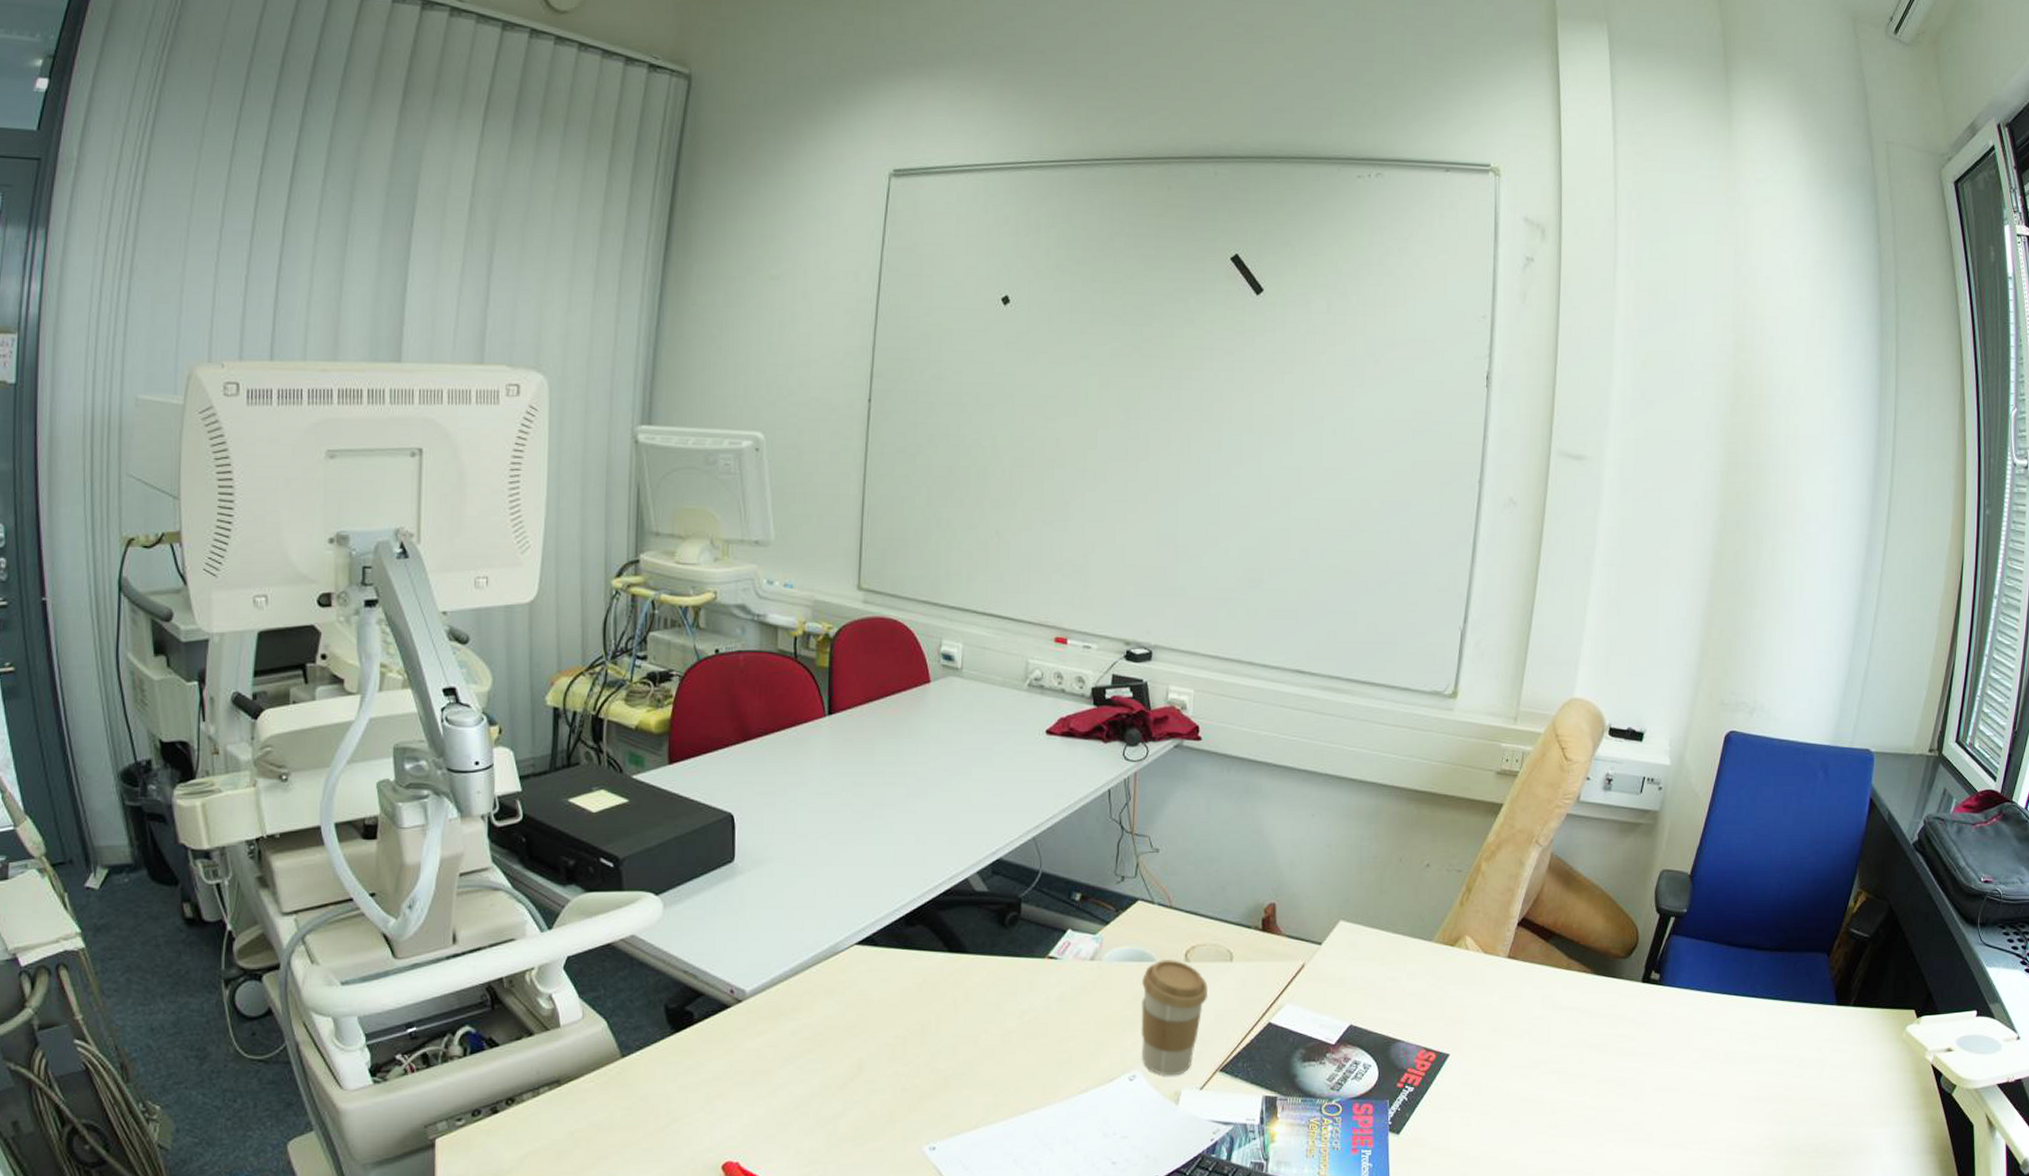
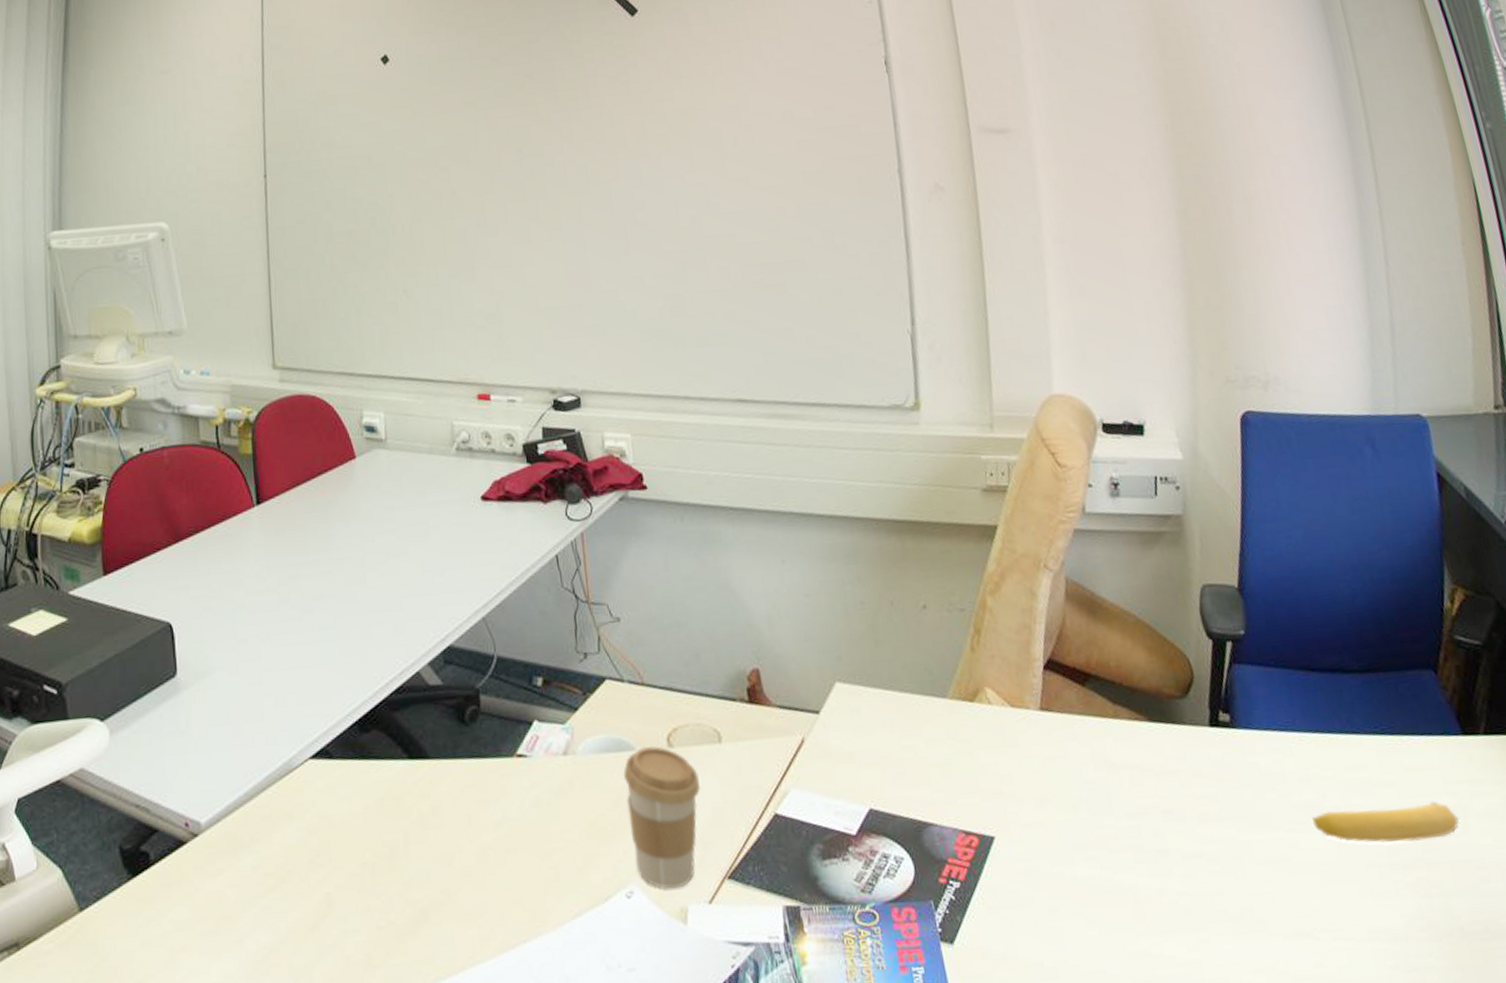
banana: none [1705,1053,1816,1082] -> present [1312,801,1459,844]

